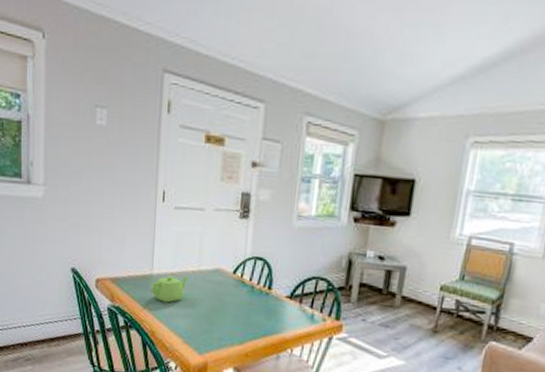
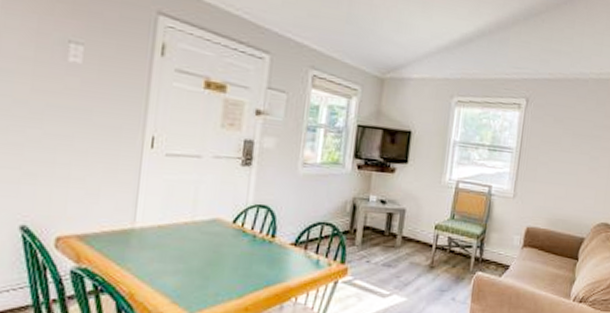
teapot: present [151,275,190,303] -> none [131,228,181,259]

